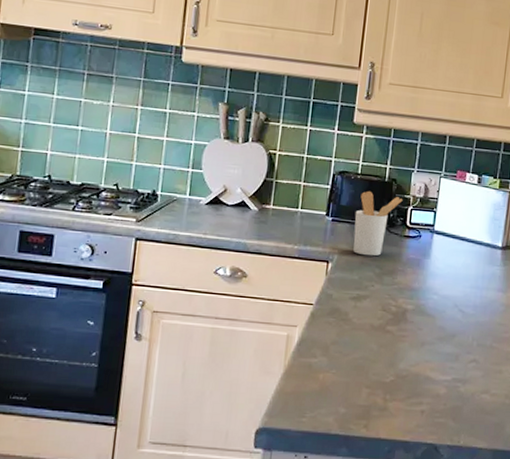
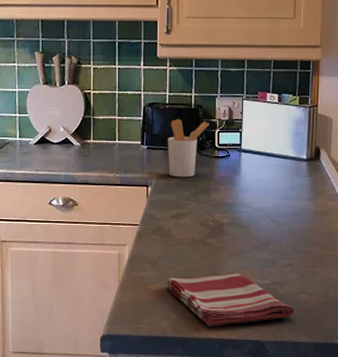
dish towel: none [338,365,475,426] -> present [167,272,294,327]

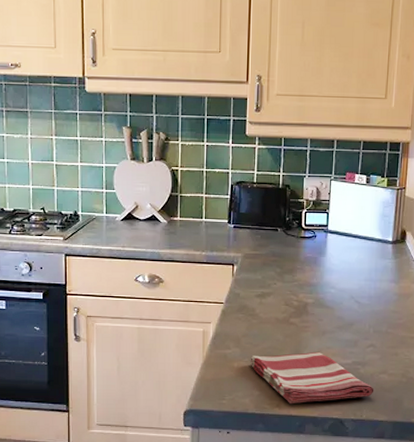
utensil holder: present [167,118,210,178] -> none [254,197,297,257]

